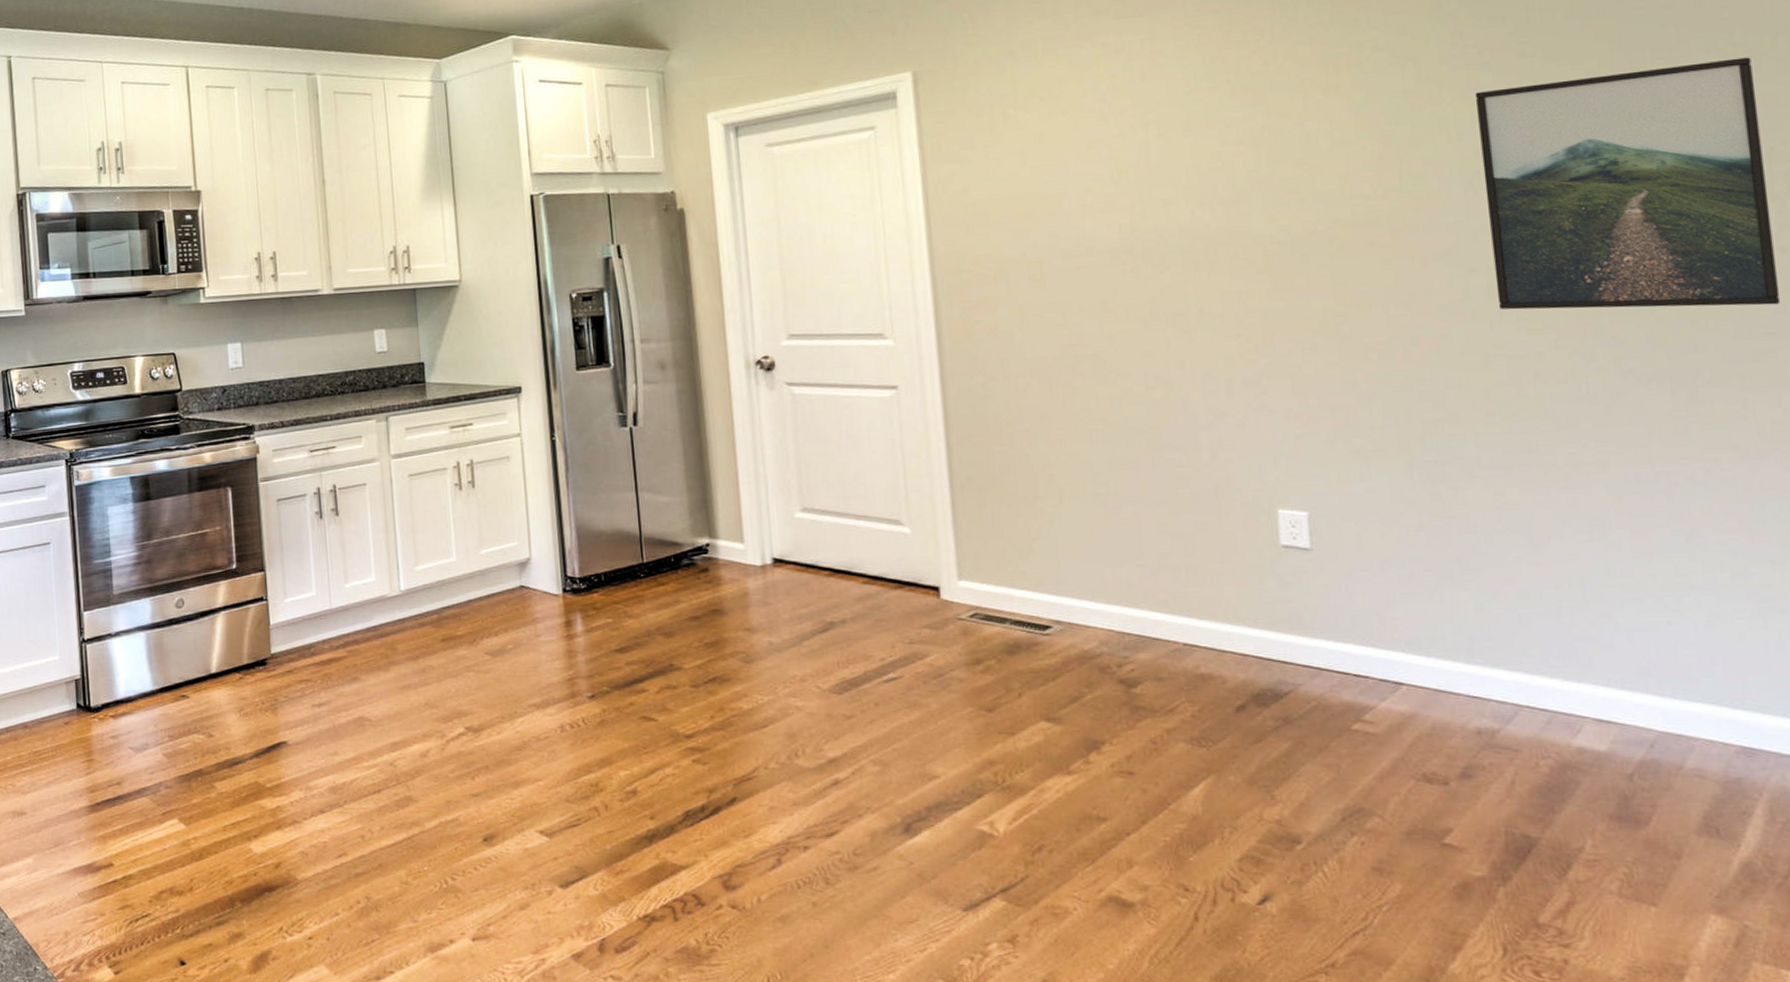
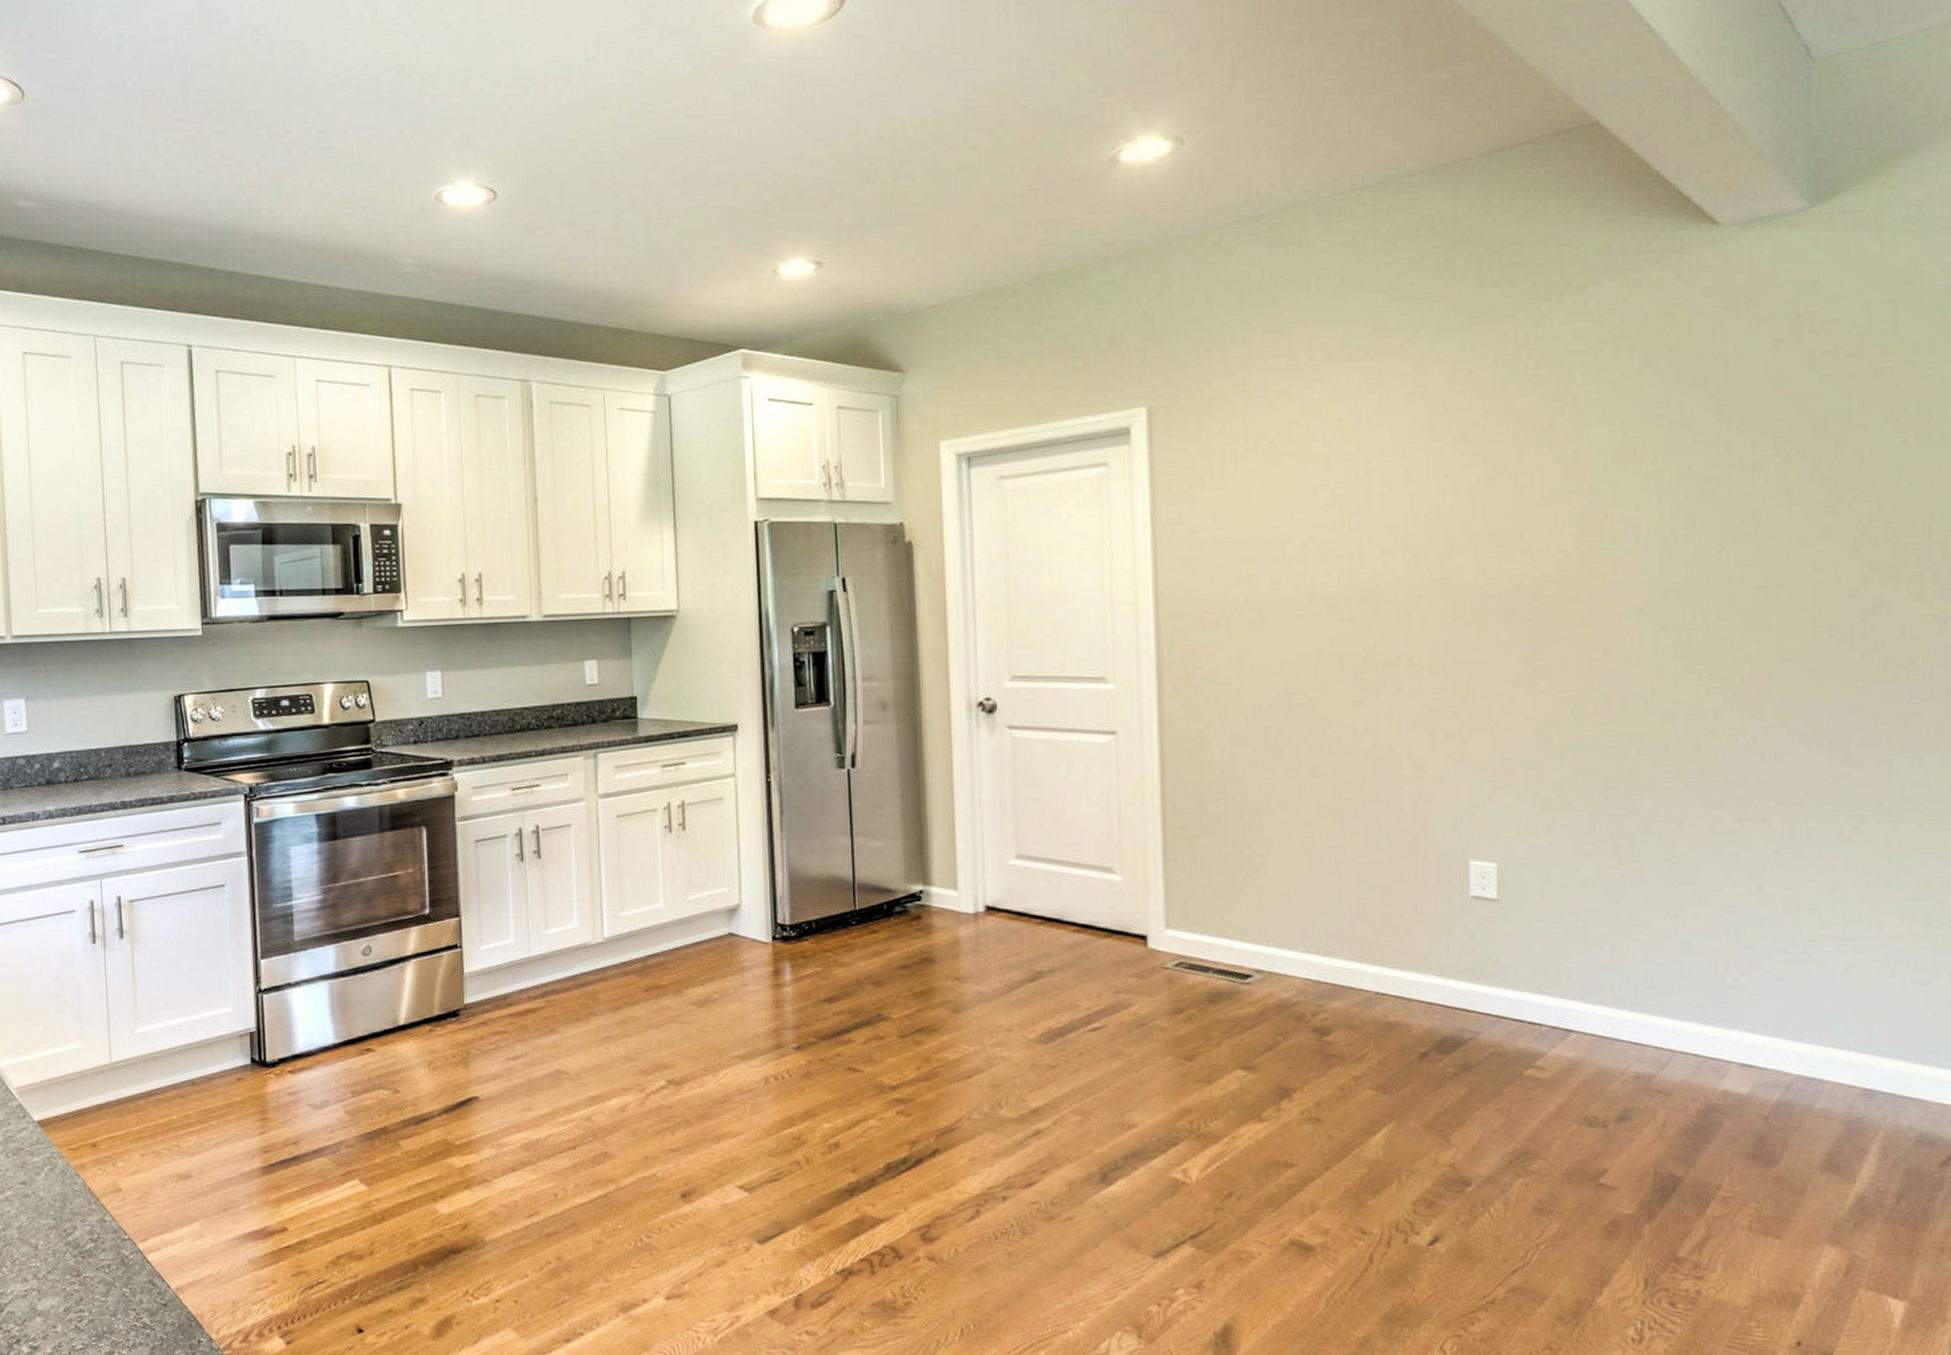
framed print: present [1474,57,1781,310] -> none [1675,429,1929,670]

